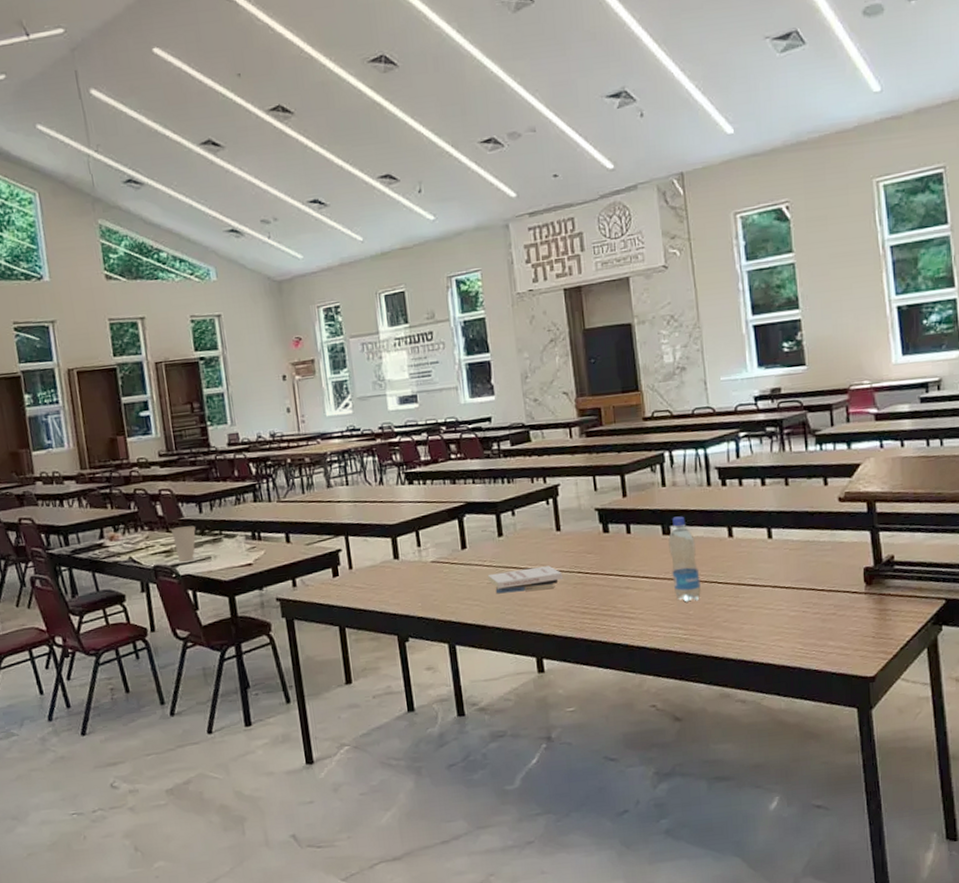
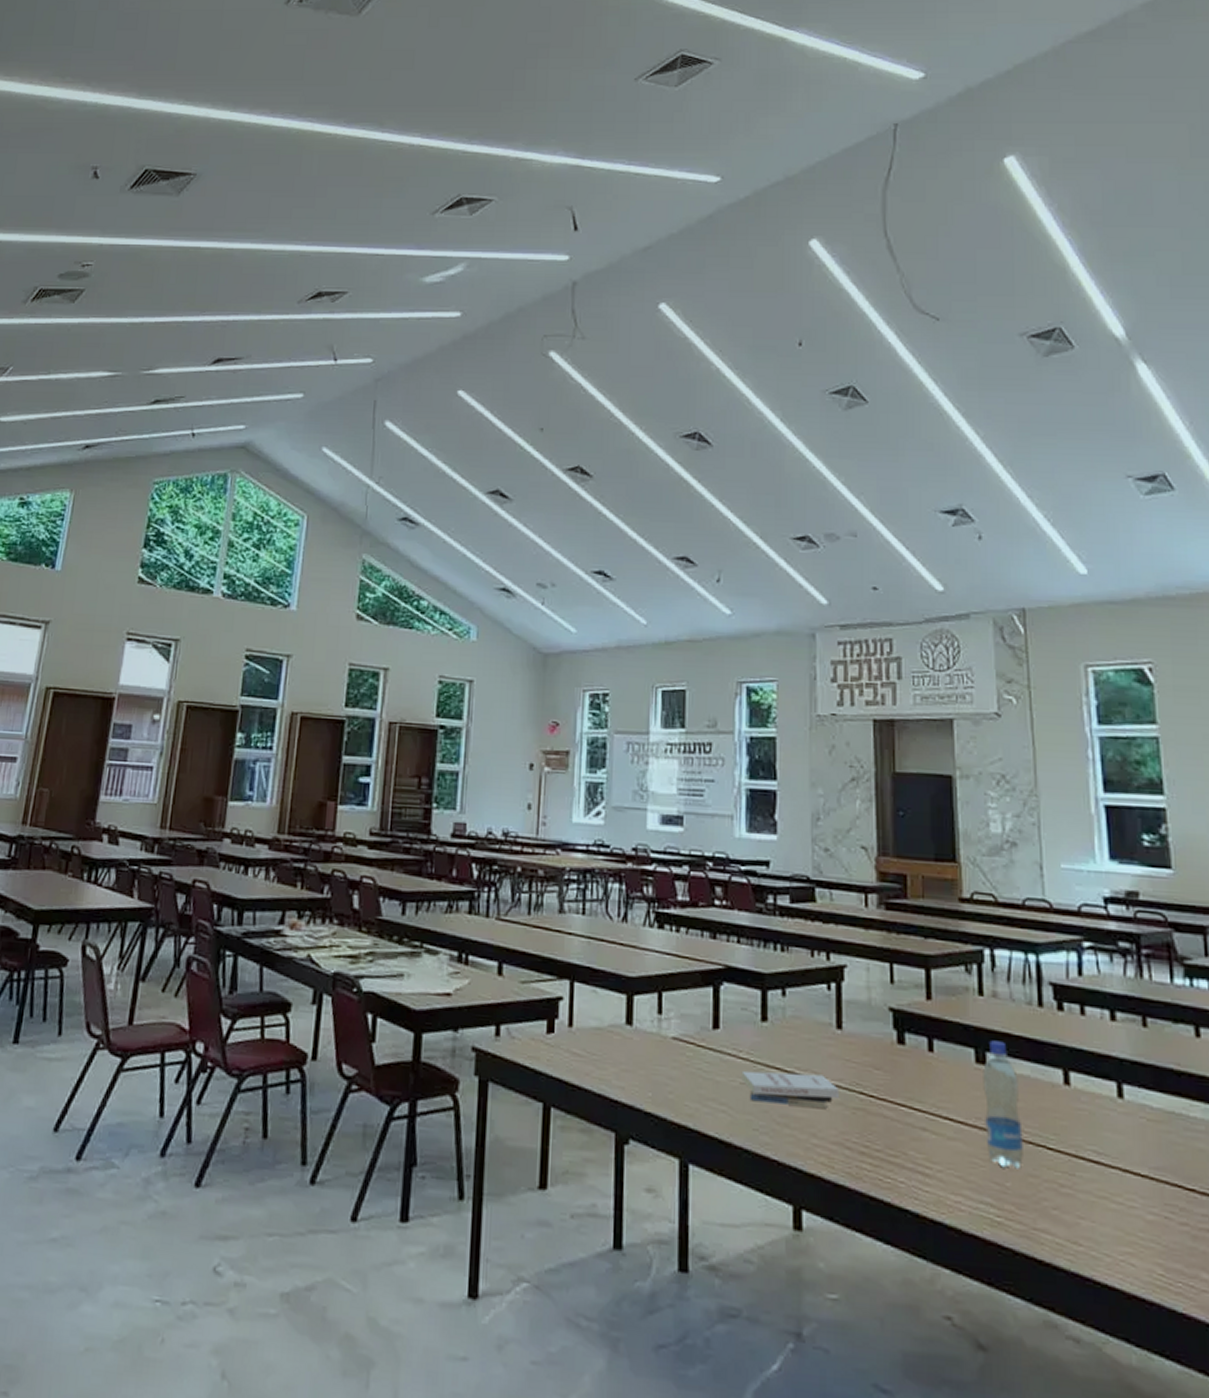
cup: present [172,526,196,562] -> none [363,928,393,974]

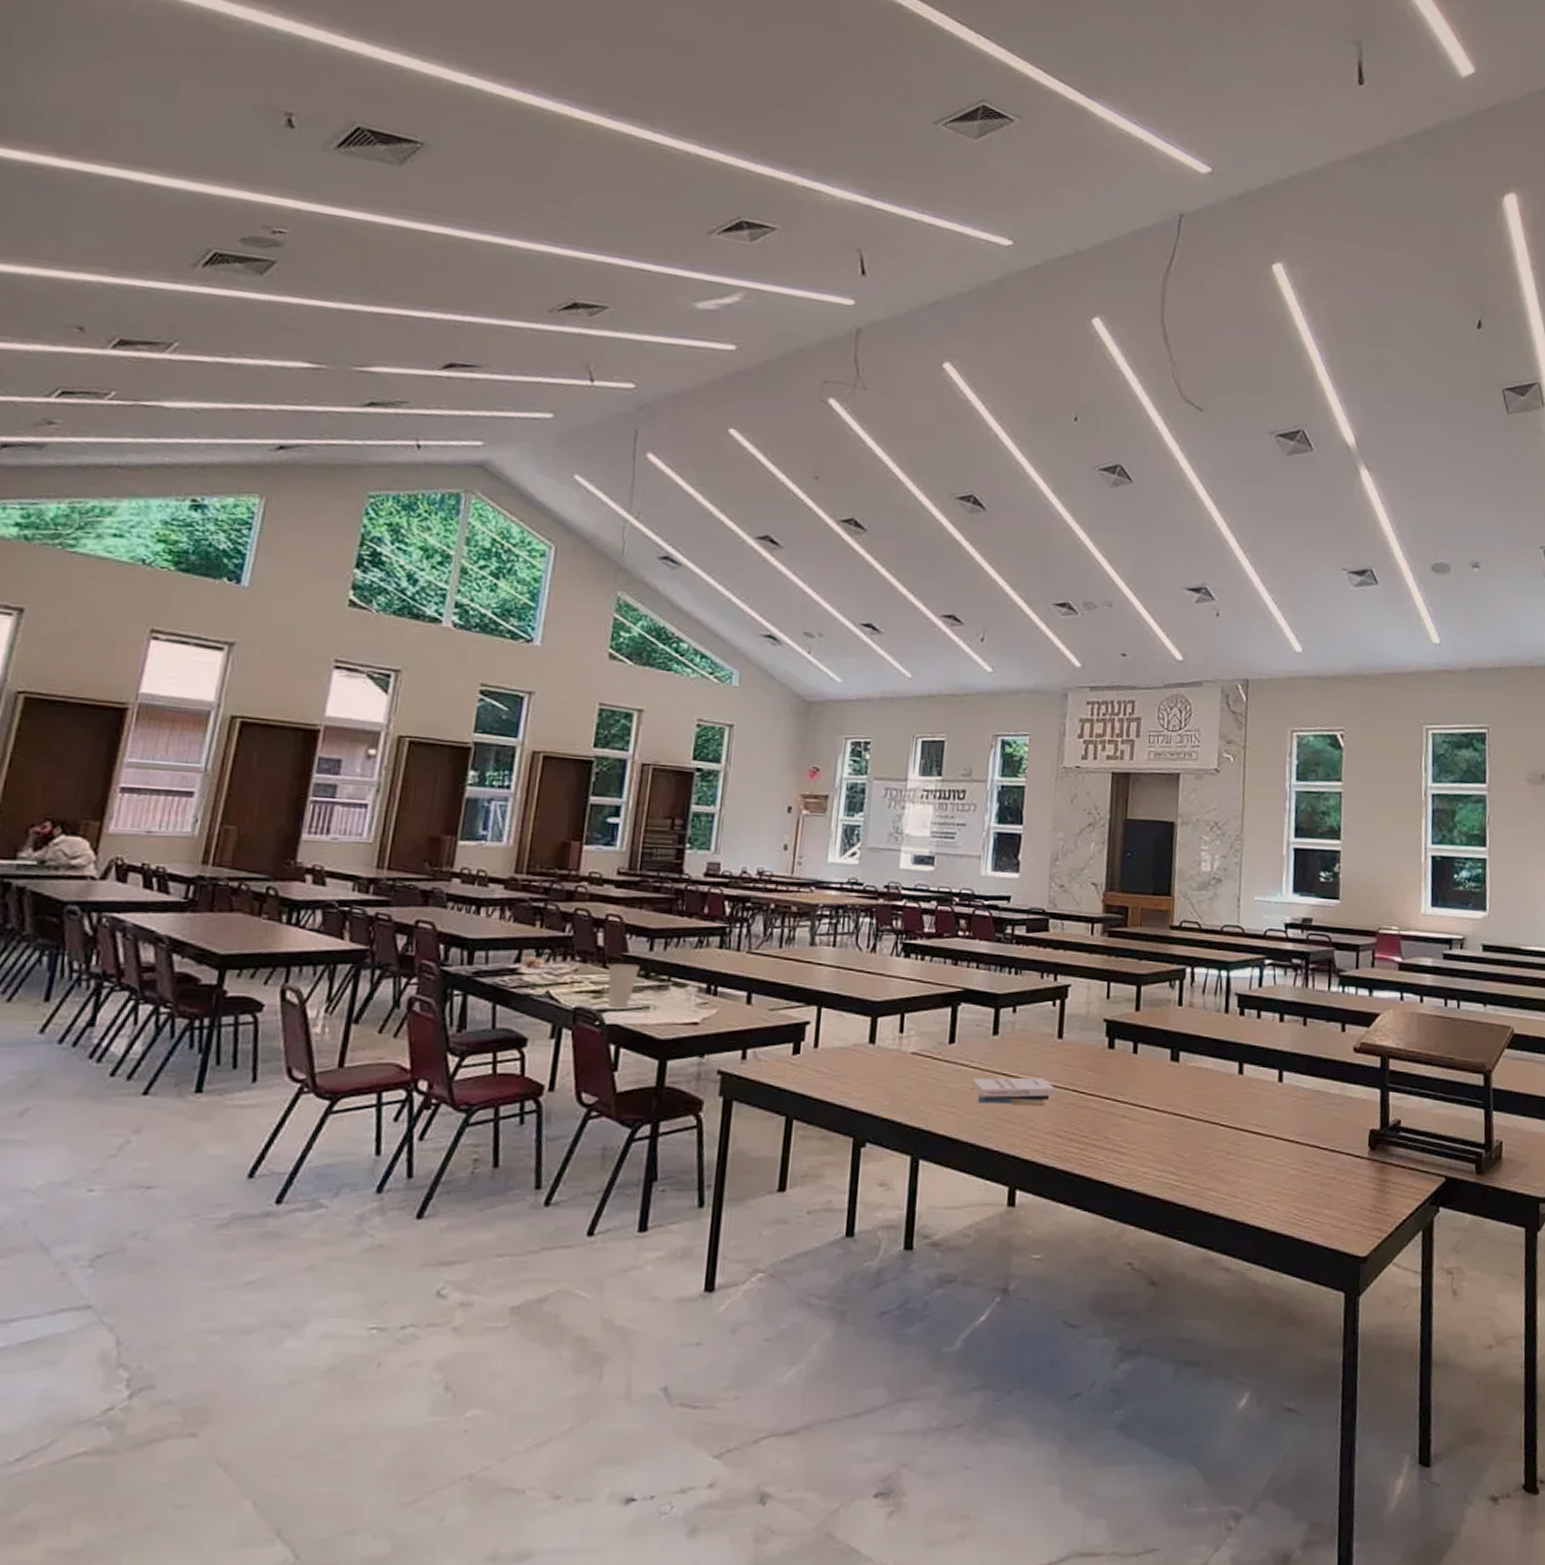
cup: none [363,928,393,974] -> present [607,964,639,1007]
bottle: present [983,1040,1023,1169] -> none [1172,1042,1203,1143]

